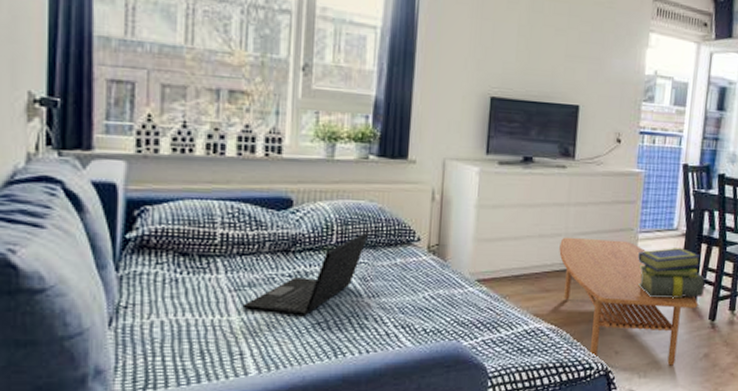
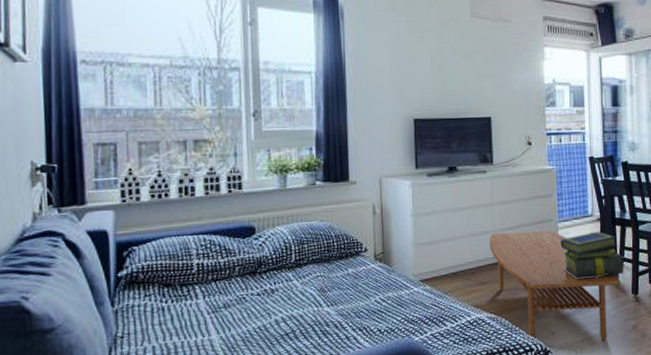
laptop: present [242,231,370,315] -> none [220,247,323,329]

